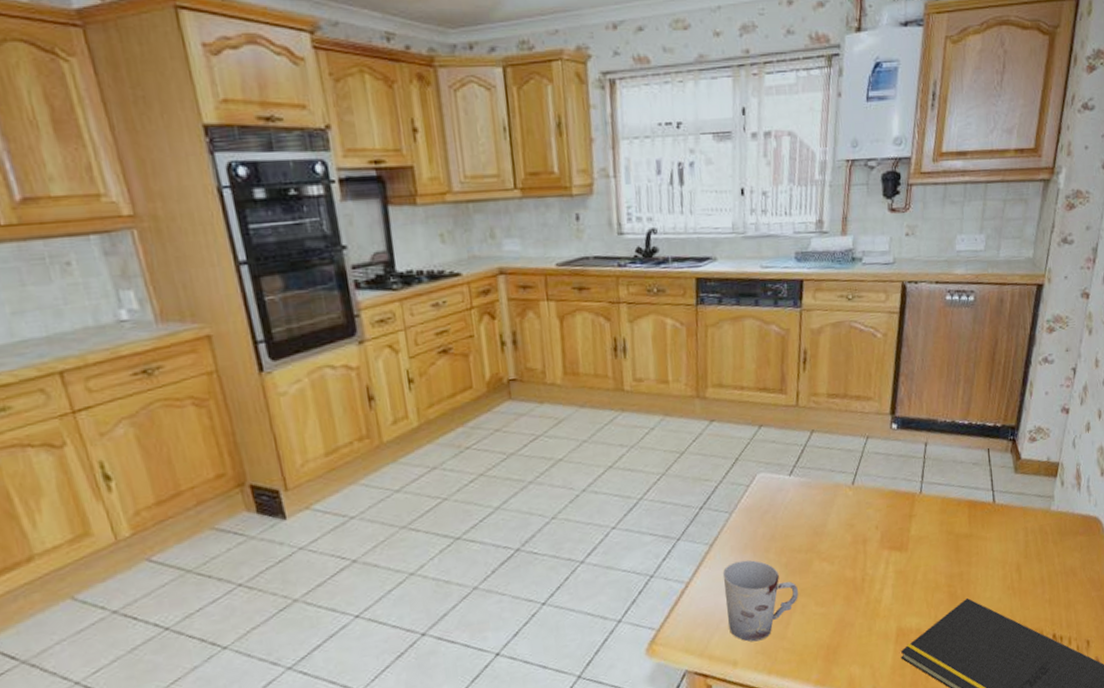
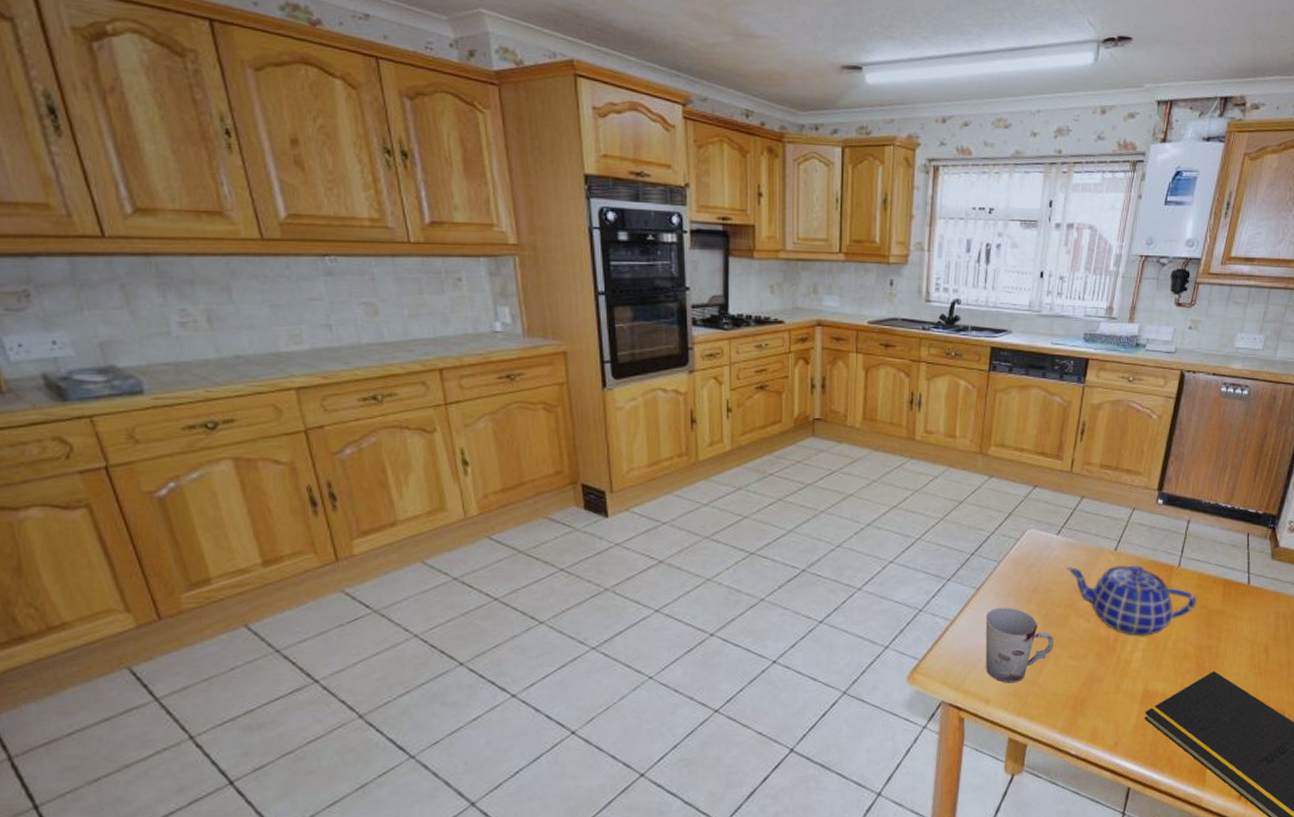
teapot: none [803,497,943,573] -> present [1067,565,1197,637]

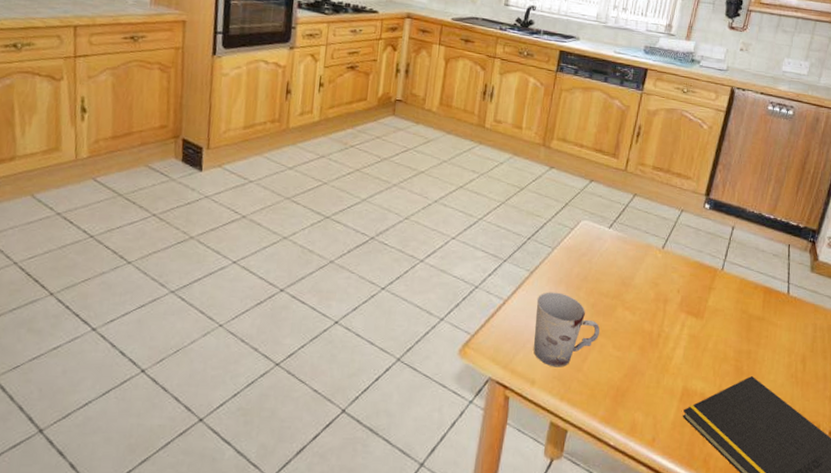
teapot: present [1067,565,1197,637] -> none [616,260,738,335]

